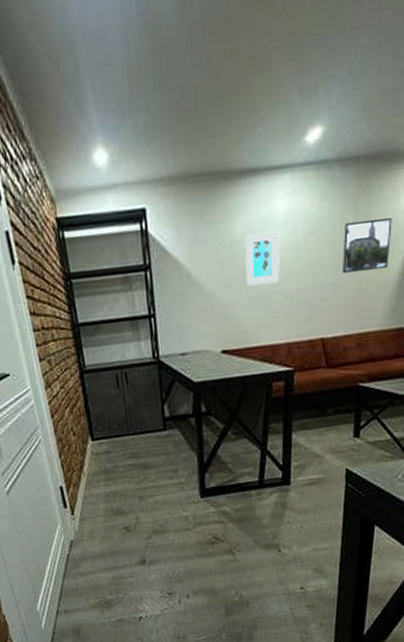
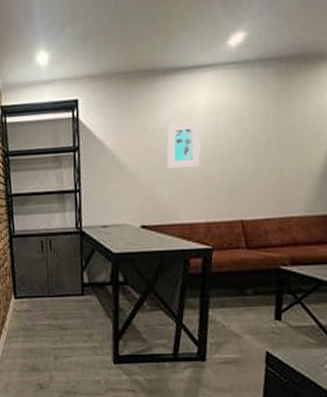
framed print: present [341,218,392,274] -> none [263,112,316,162]

